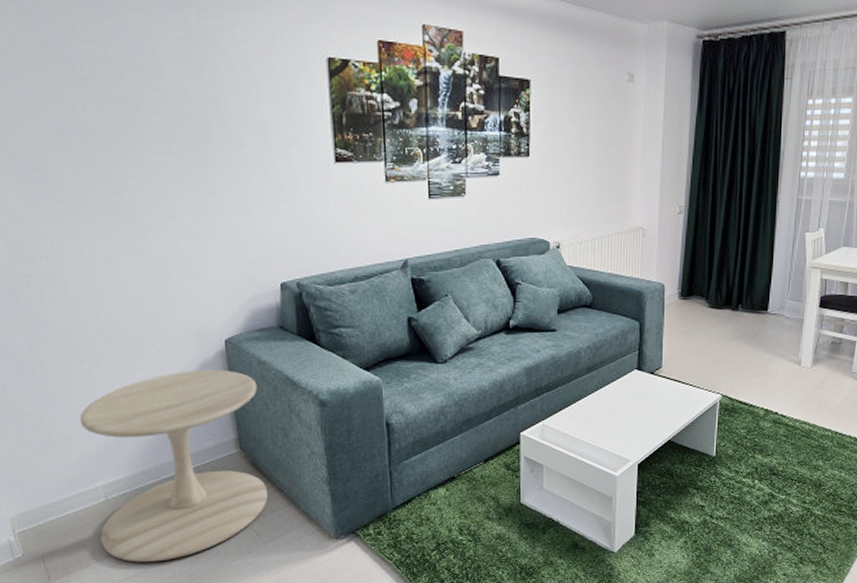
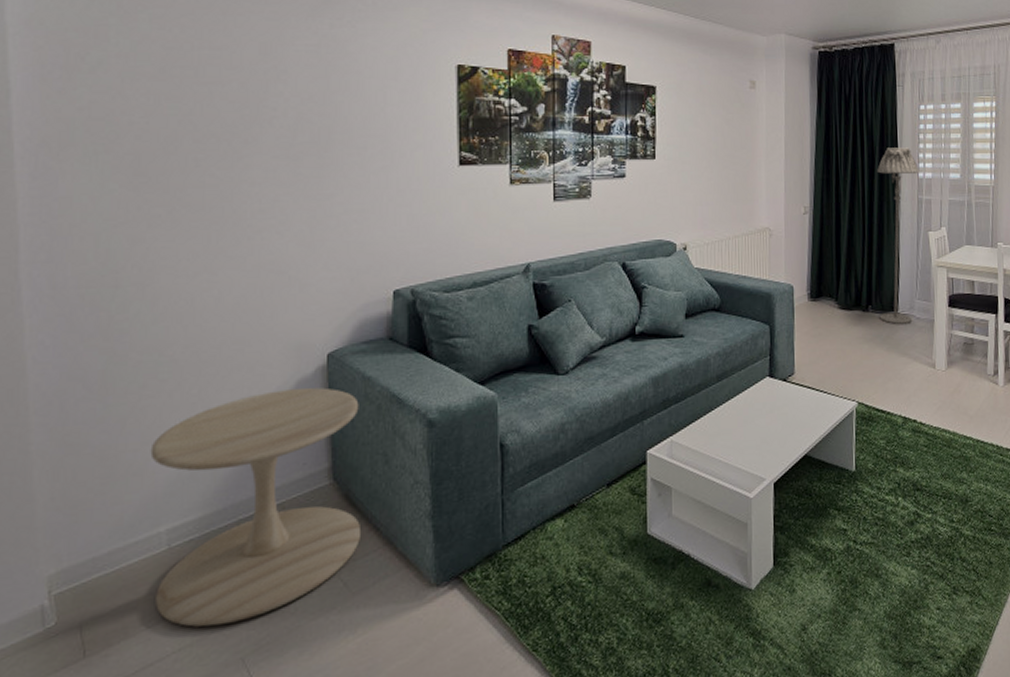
floor lamp: none [749,145,801,324] -> present [877,147,919,325]

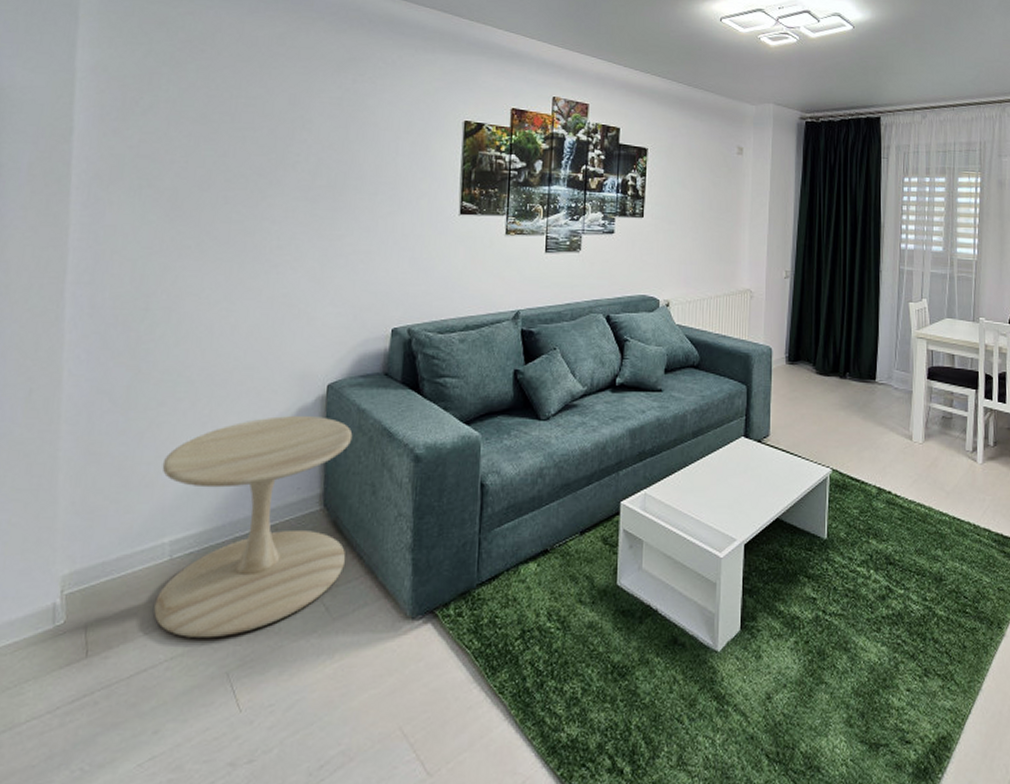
floor lamp: present [877,147,919,325] -> none [857,218,901,394]

